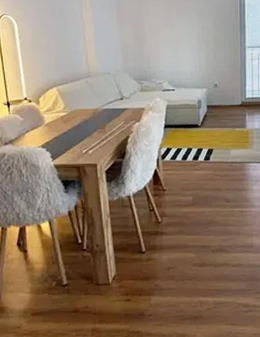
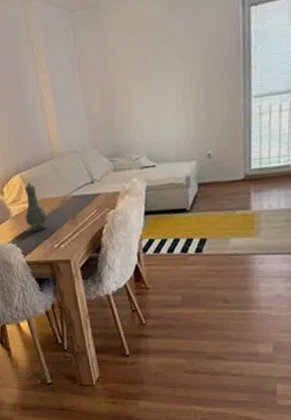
vase: none [57,95,79,137] -> present [24,182,48,231]

